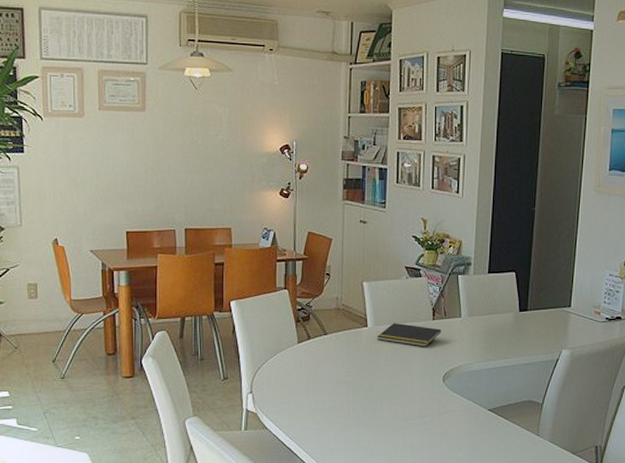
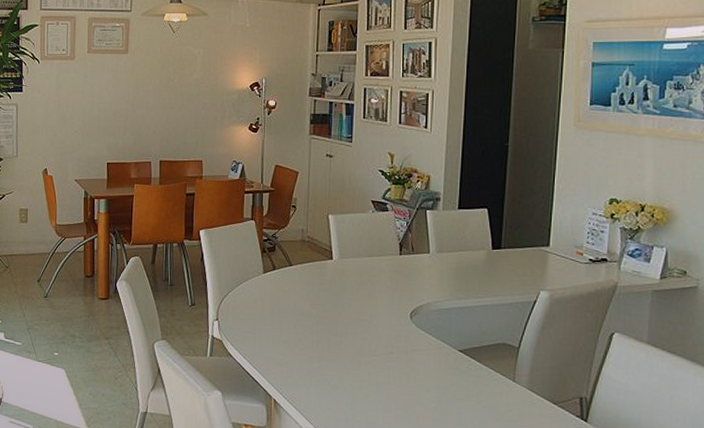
notepad: present [376,323,442,347] -> none [342,257,409,282]

